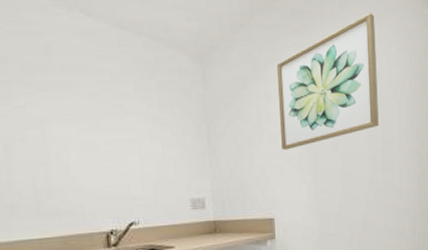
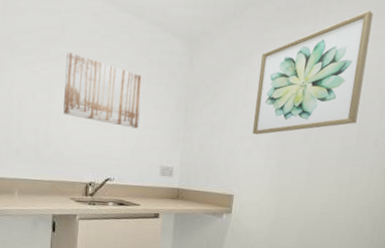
wall art: none [56,80,159,160] -> present [63,52,143,129]

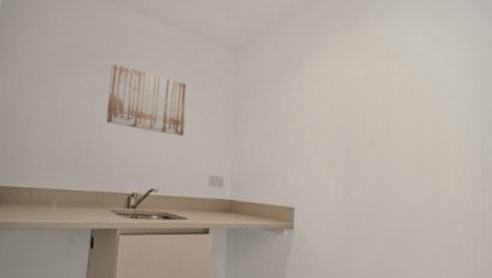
wall art: present [252,10,374,135] -> none [310,13,430,141]

